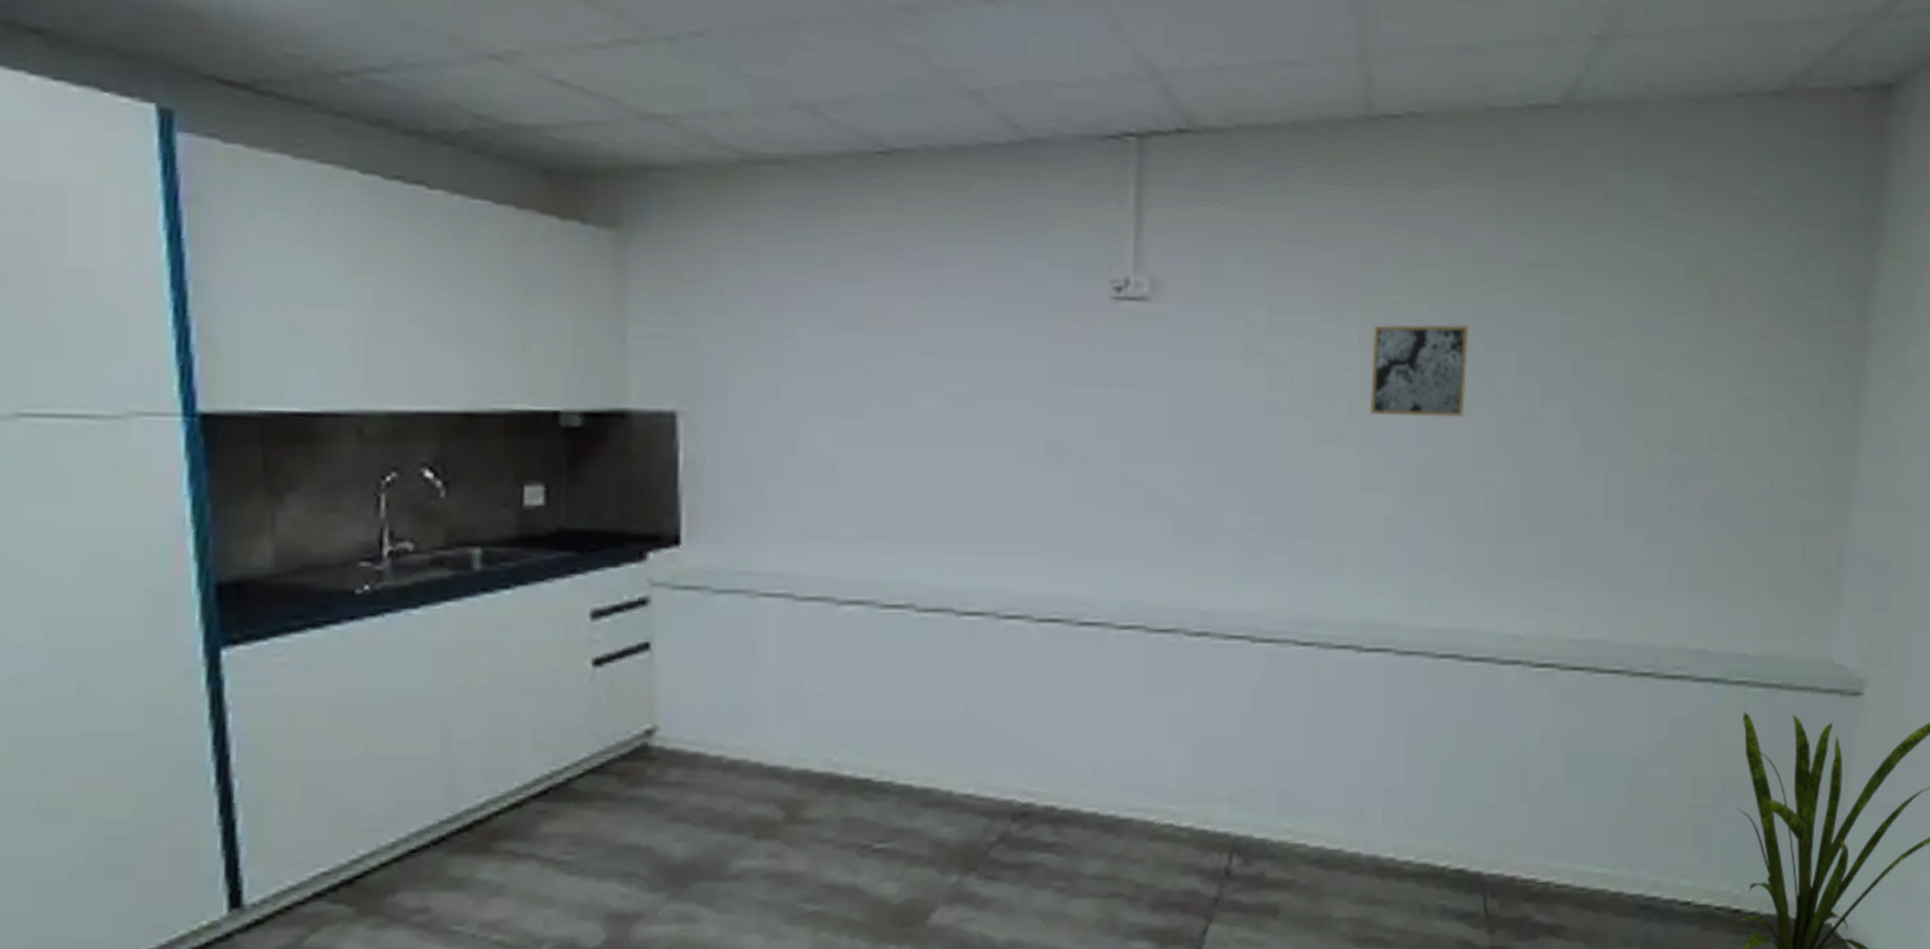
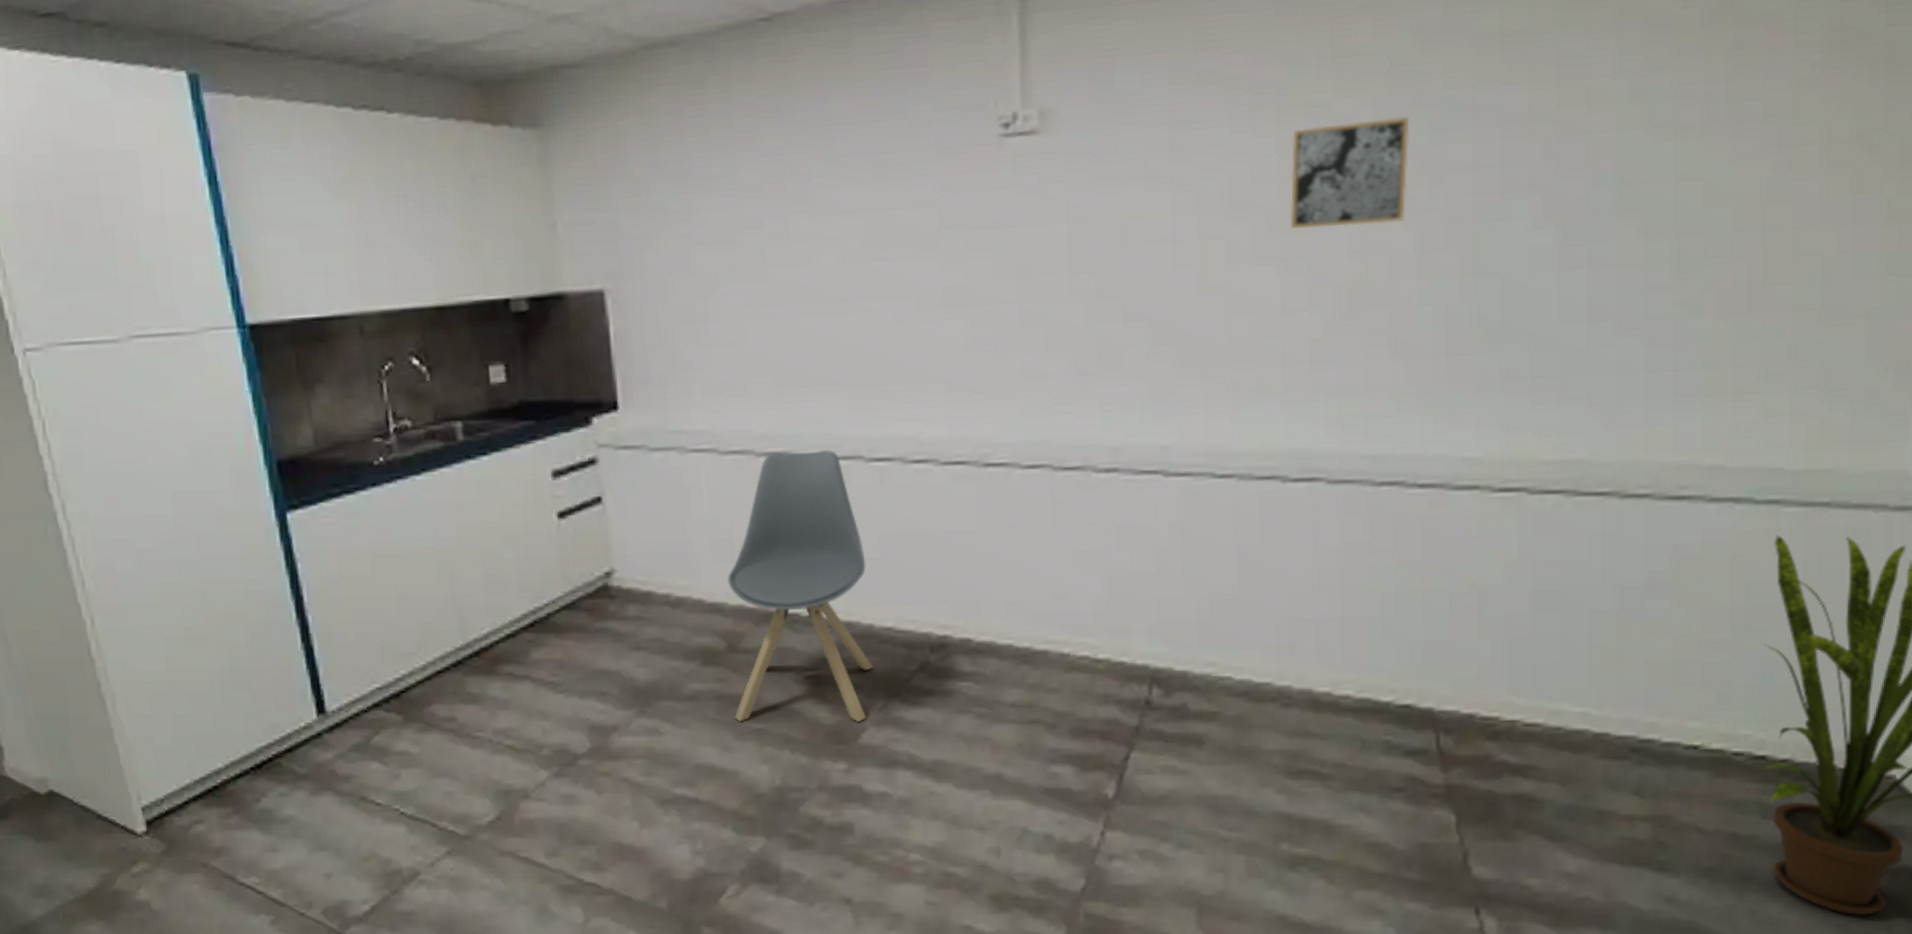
chair: none [787,601,949,904] -> present [727,450,873,722]

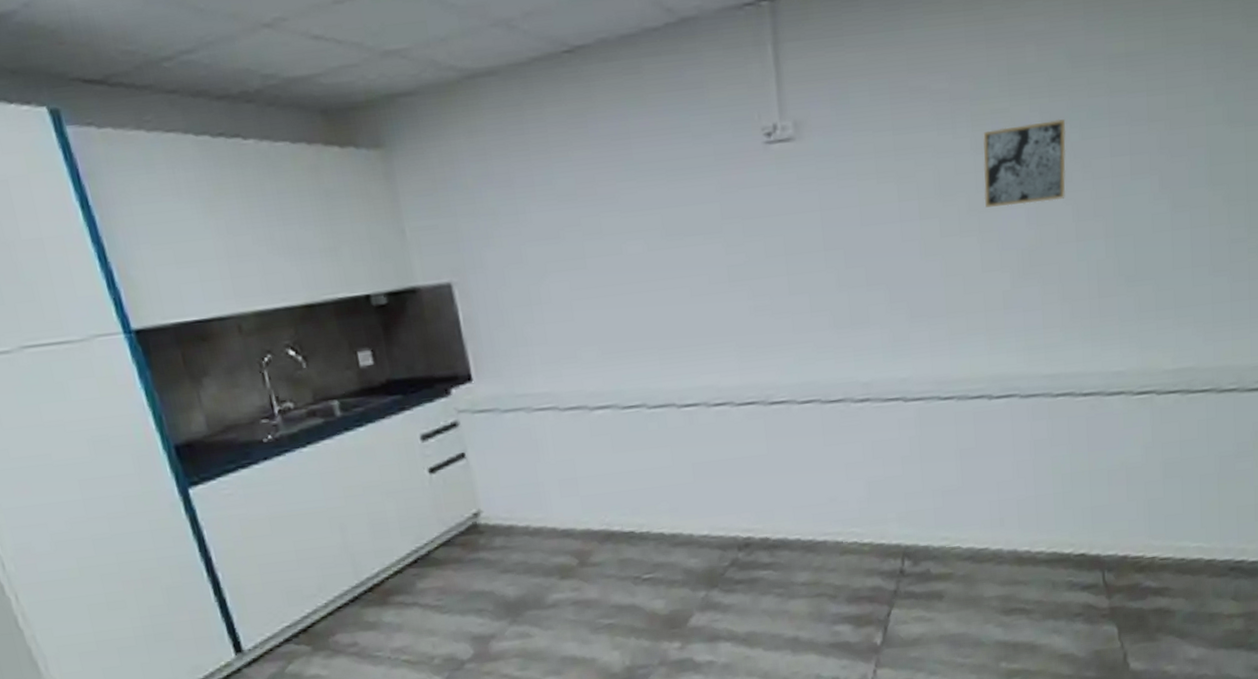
chair: present [727,450,873,722] -> none [574,401,695,620]

